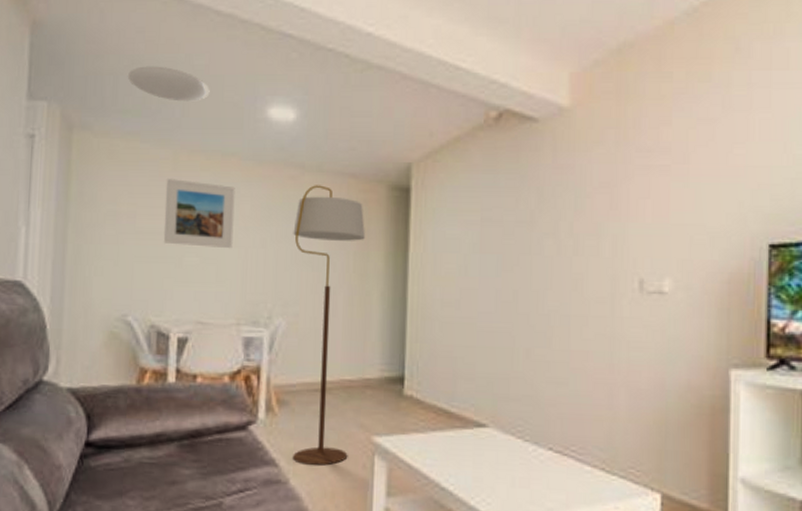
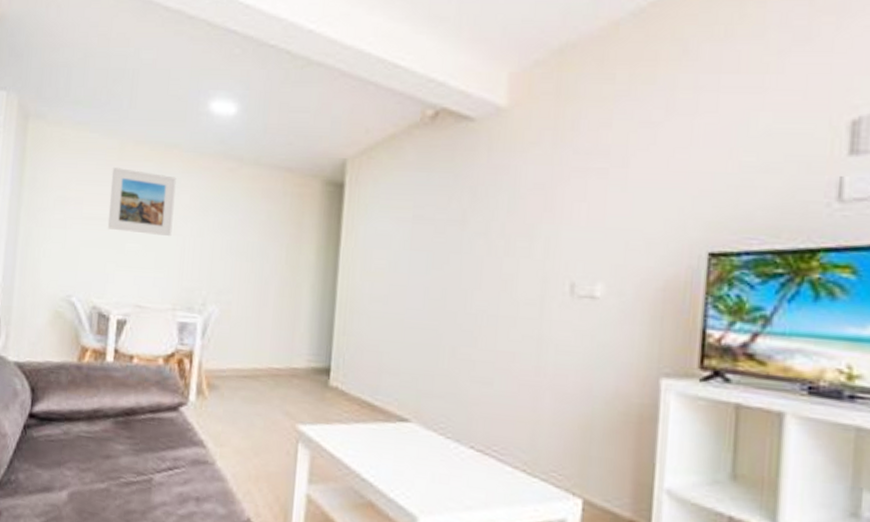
ceiling light: present [127,66,210,102] -> none [80,59,156,94]
floor lamp: present [292,185,365,466] -> none [219,178,299,450]

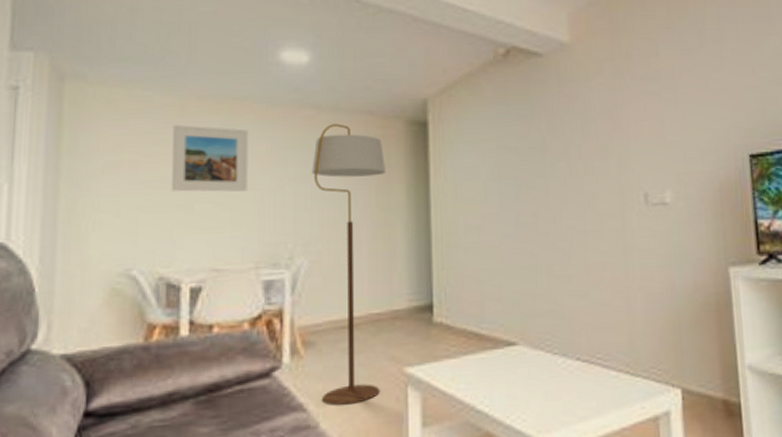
floor lamp: none [219,178,299,450] -> present [312,123,385,405]

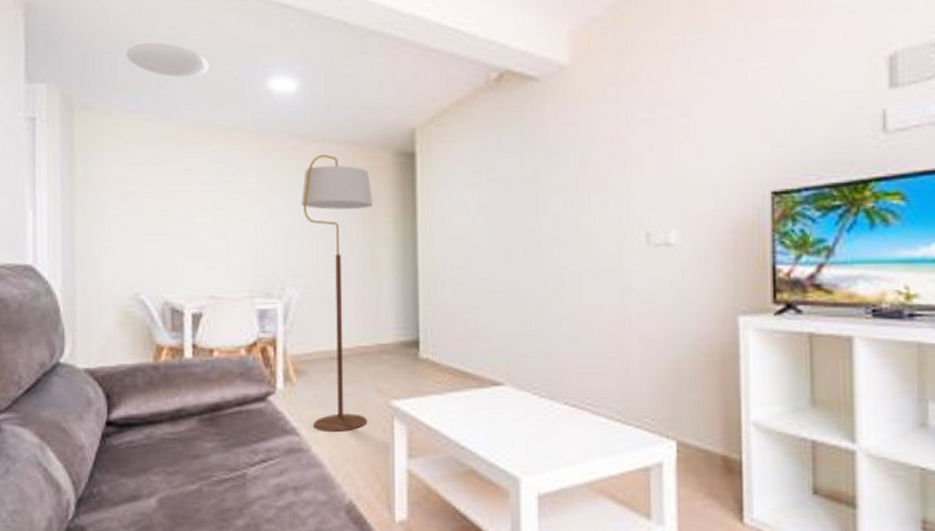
ceiling light: none [126,13,218,48] -> present [125,42,210,78]
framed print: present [171,125,249,192] -> none [171,155,242,223]

